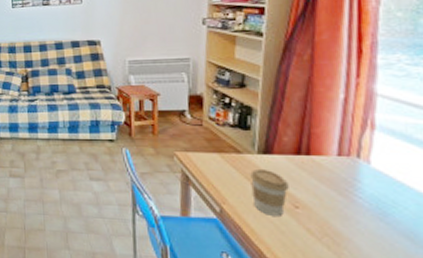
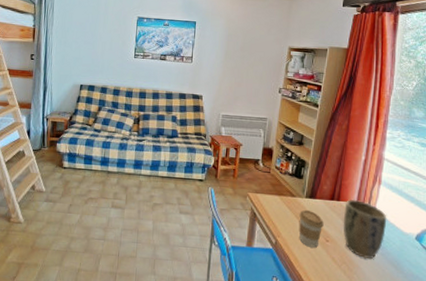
plant pot: none [317,151,391,230] -> present [343,199,387,259]

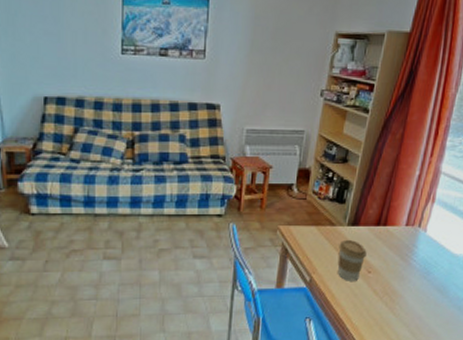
plant pot: present [343,199,387,259] -> none [388,222,438,288]

